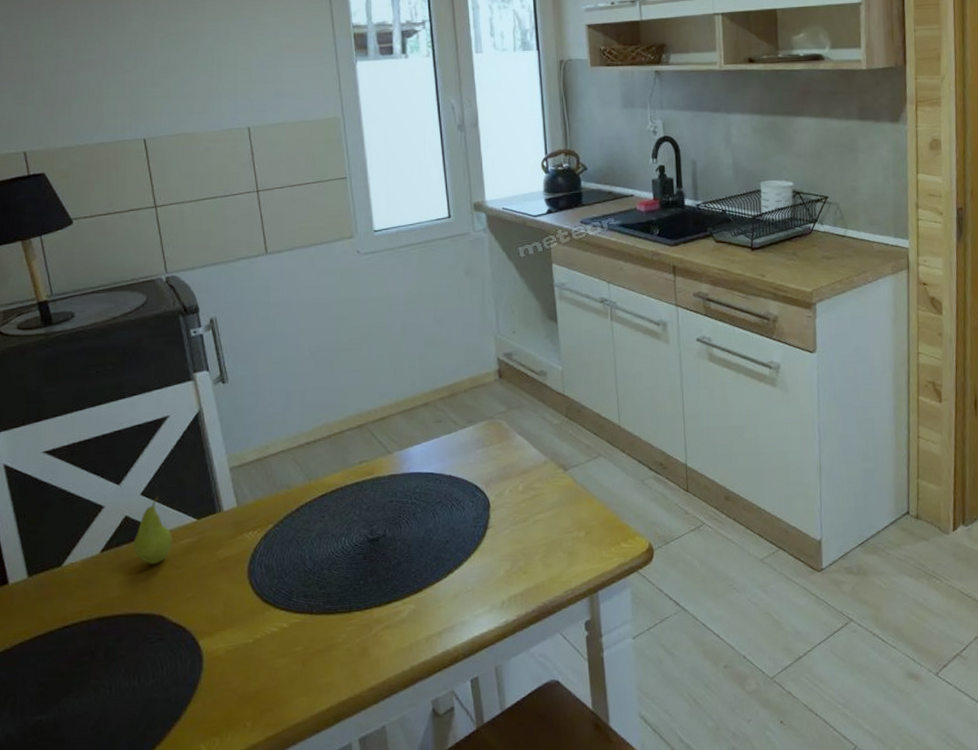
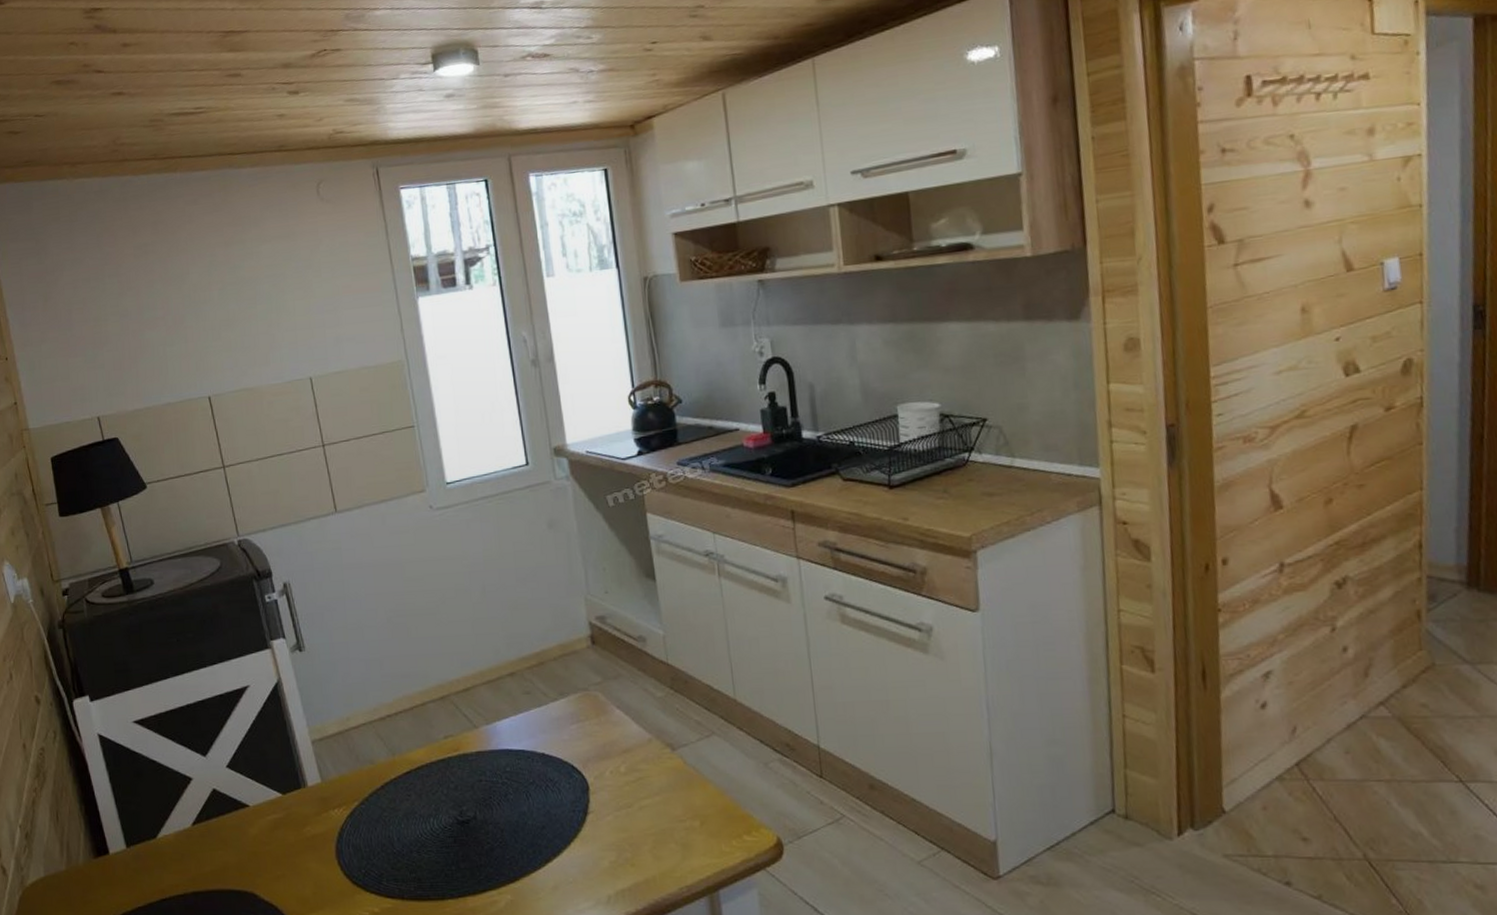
fruit: present [133,496,173,565] -> none [222,768,260,840]

